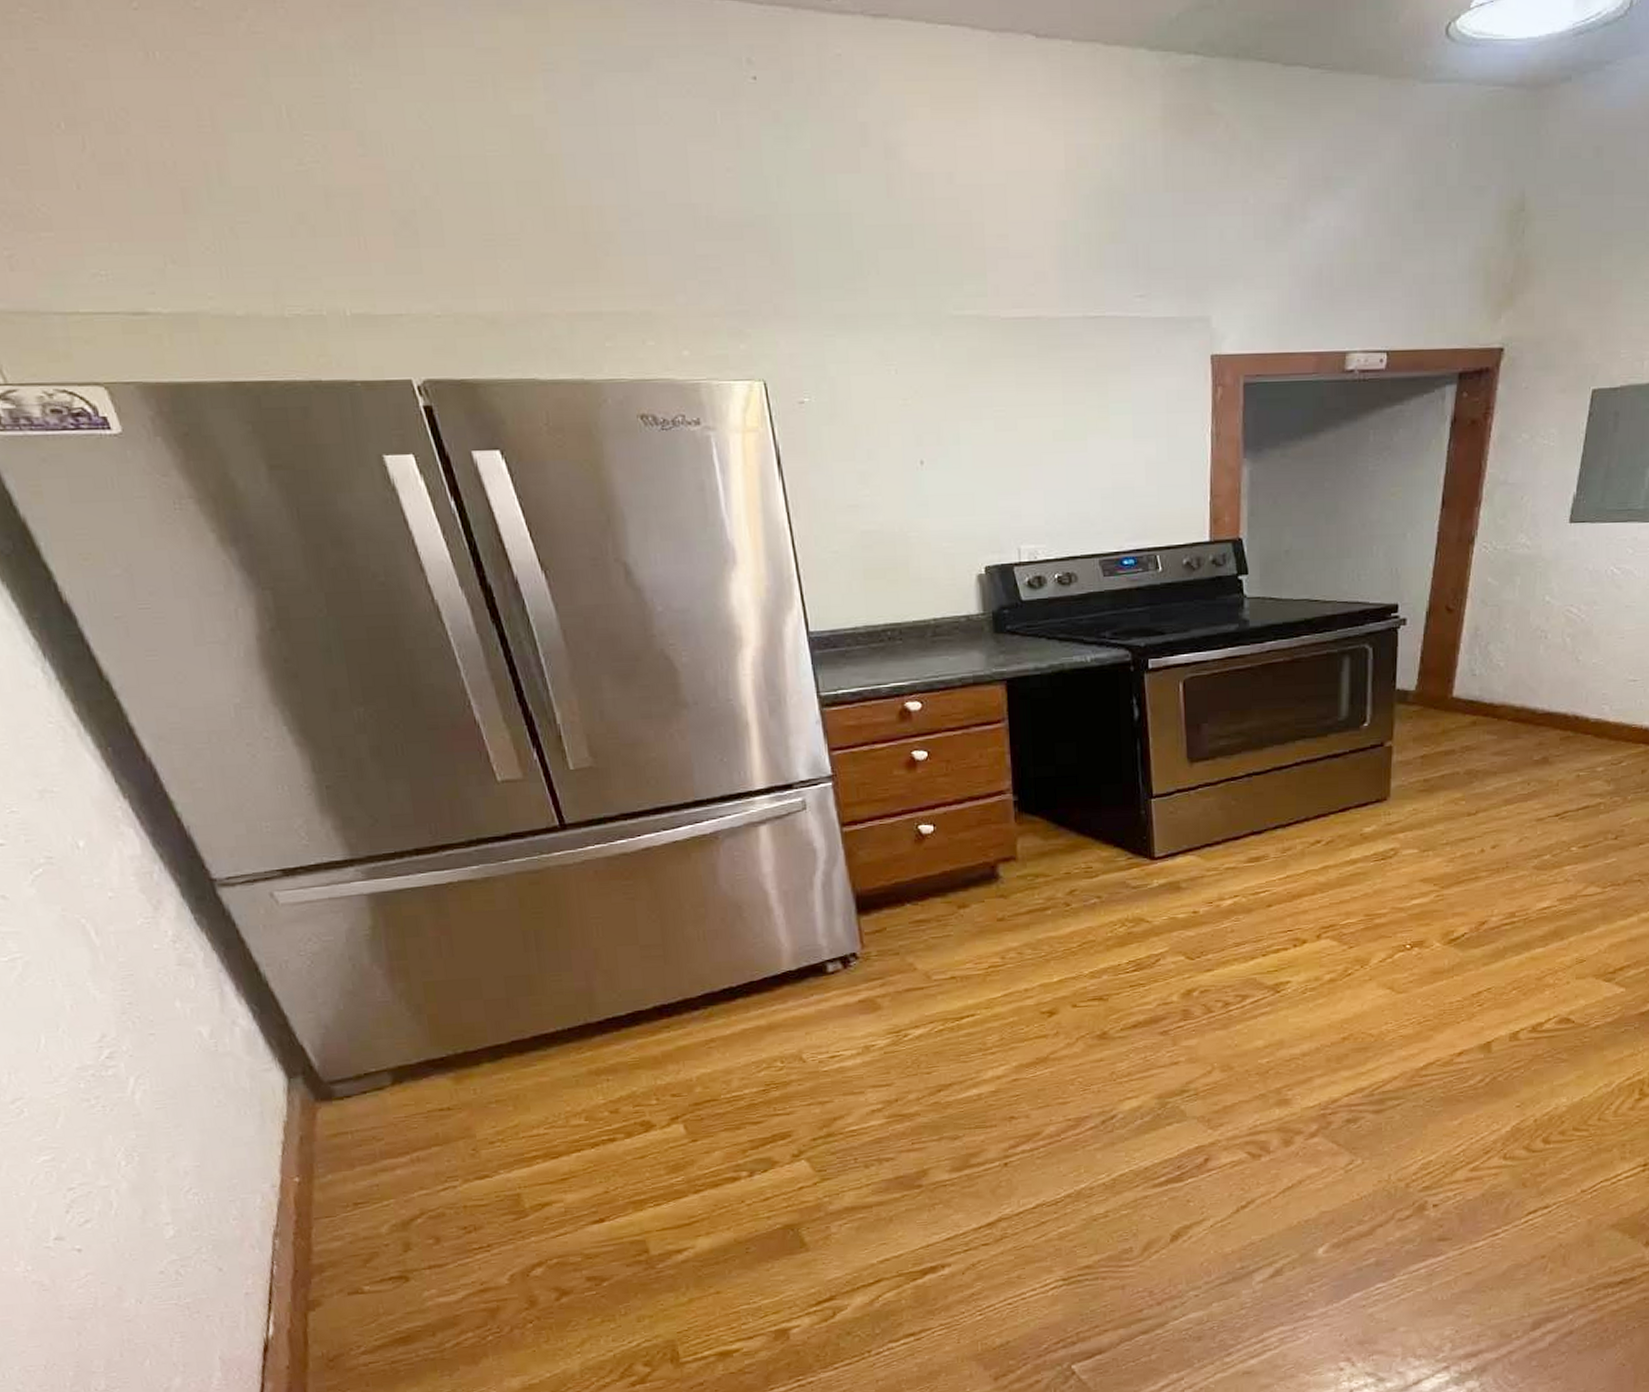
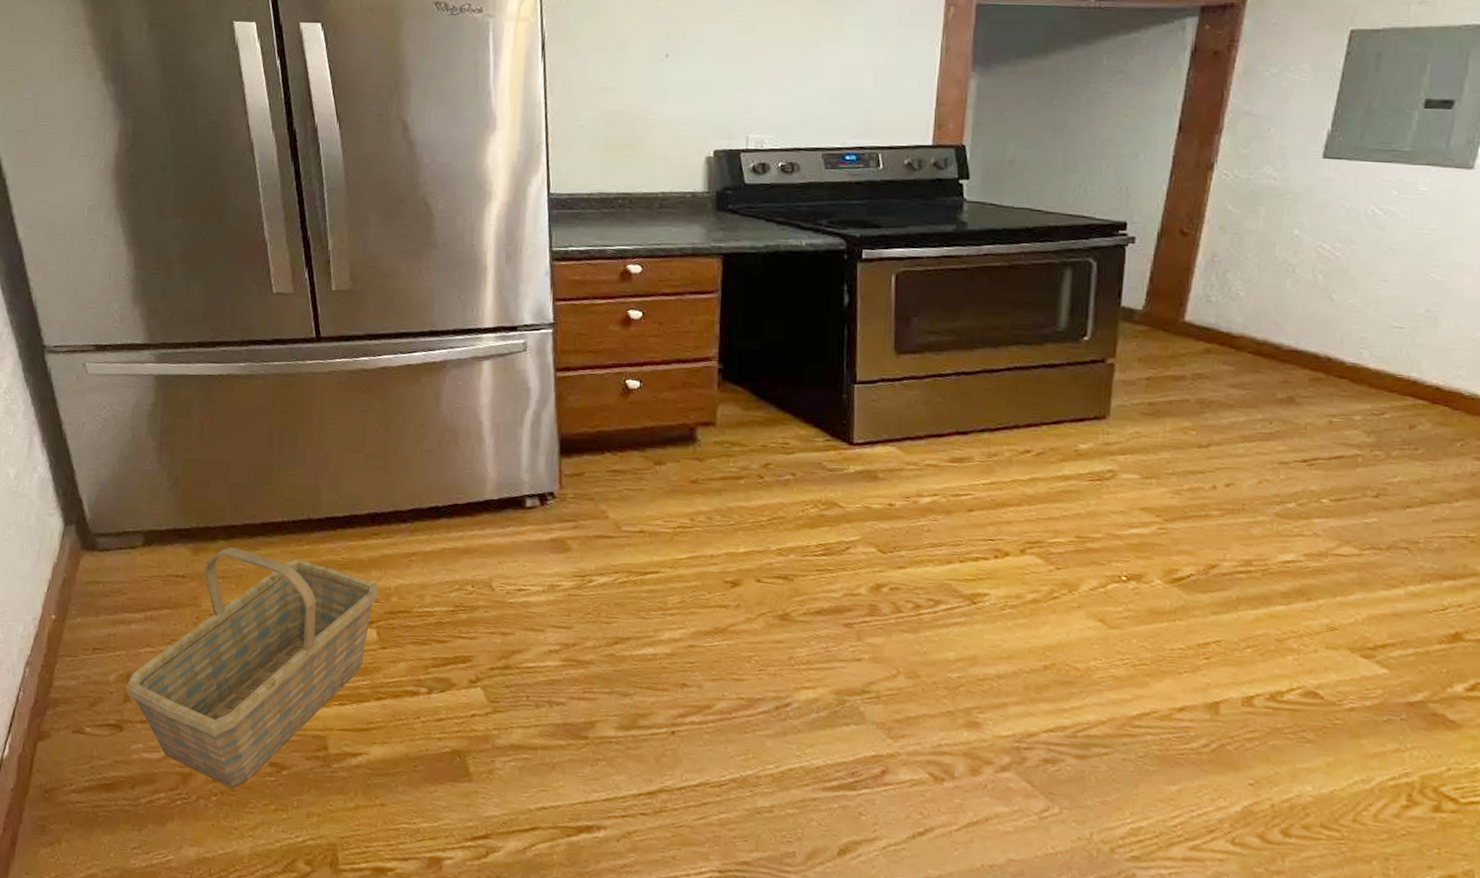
basket: none [403,1067,679,1312] -> present [125,547,378,789]

